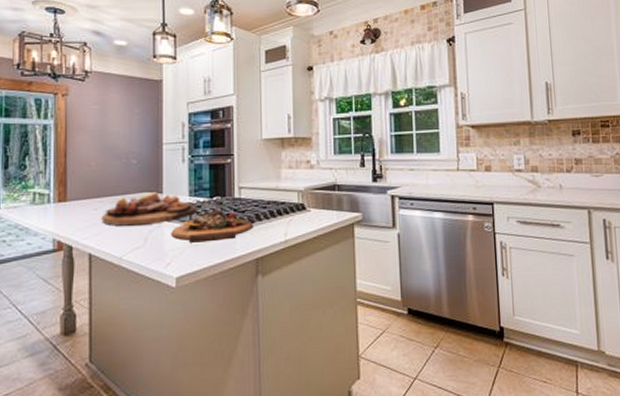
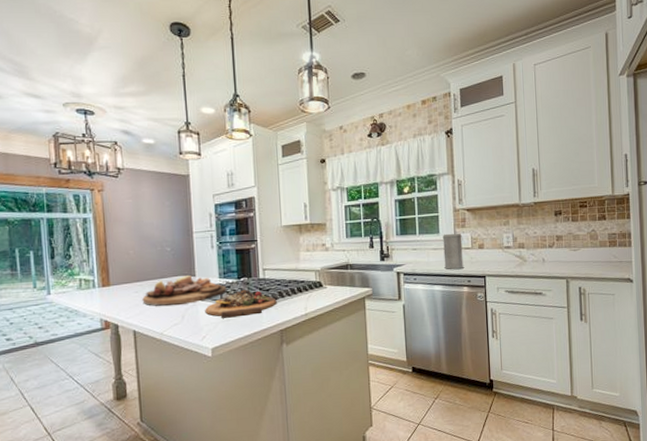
canister: none [444,152,468,195] -> present [443,233,464,270]

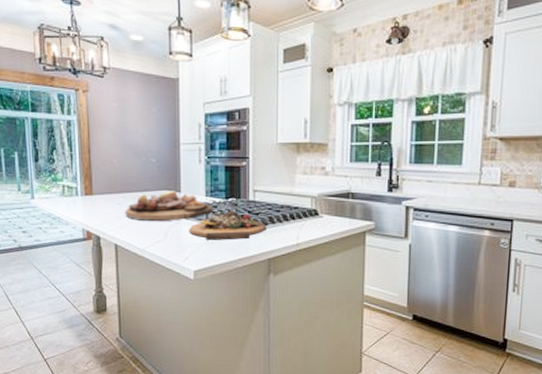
canister: present [443,233,464,270] -> none [464,166,490,210]

